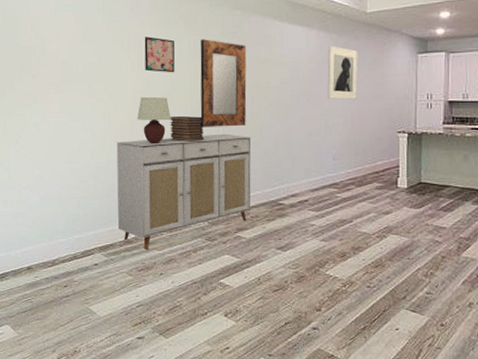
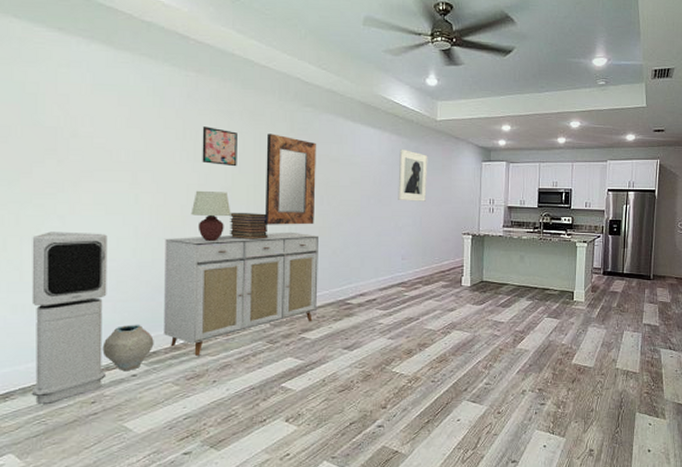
air purifier: none [16,137,75,285] -> present [31,231,108,404]
vase: none [71,219,111,260] -> present [102,324,154,371]

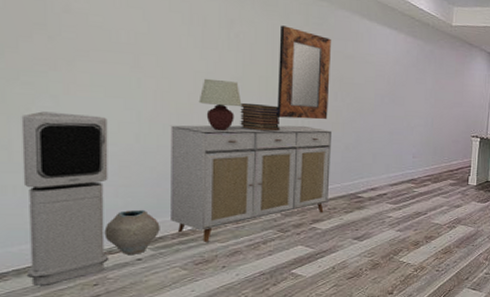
wall art: present [202,126,237,167] -> none [211,12,249,57]
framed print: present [398,148,428,201] -> none [411,50,442,104]

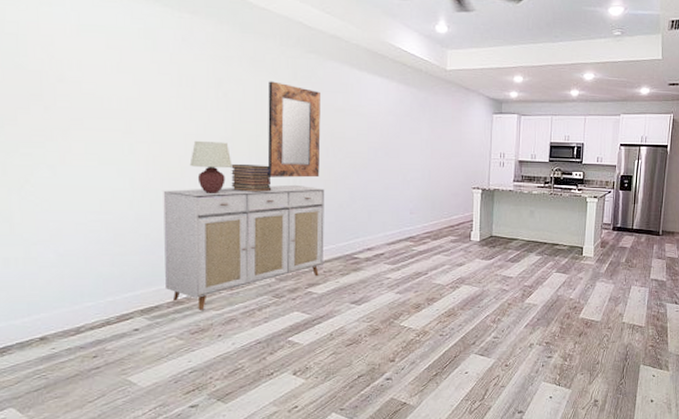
air purifier: present [21,111,110,286] -> none [21,182,108,359]
vase: present [104,209,160,254] -> none [102,278,156,325]

